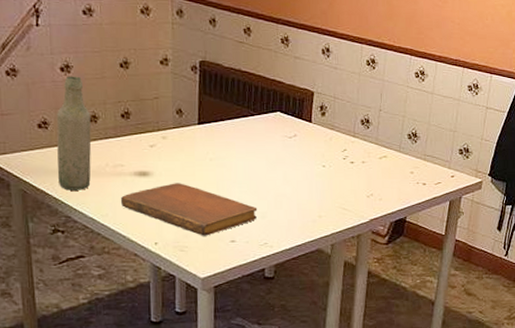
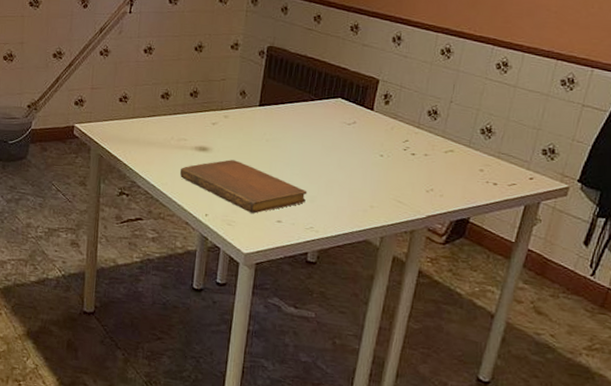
bottle: present [56,76,92,191] -> none [129,57,164,159]

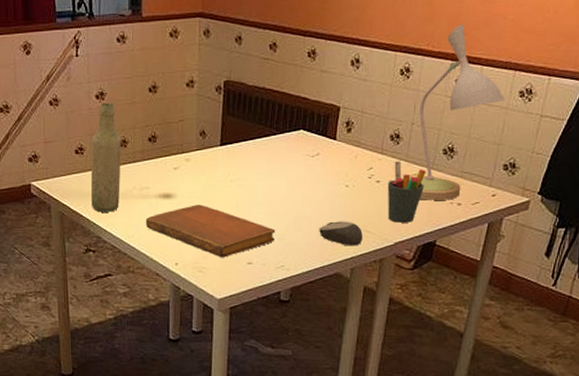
bottle: none [129,57,164,159] -> present [90,102,121,213]
computer mouse: none [350,188,395,215] -> present [319,221,363,246]
pen holder: none [421,136,462,197] -> present [387,161,426,223]
desk lamp: none [437,12,546,179] -> present [402,24,505,200]

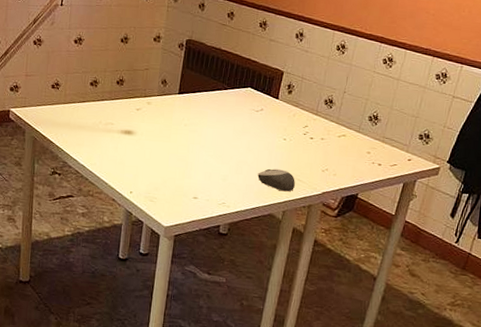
bottle: present [90,102,121,213] -> none [61,47,93,142]
notebook: present [146,204,276,258] -> none [107,142,220,191]
pen holder: present [387,161,426,223] -> none [318,122,353,176]
desk lamp: present [402,24,505,200] -> none [332,13,424,160]

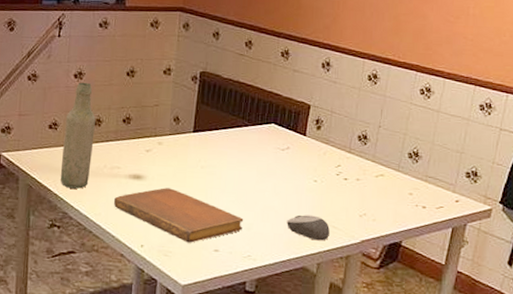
bottle: none [61,47,93,142] -> present [60,82,96,189]
notebook: none [107,142,220,191] -> present [114,188,244,243]

